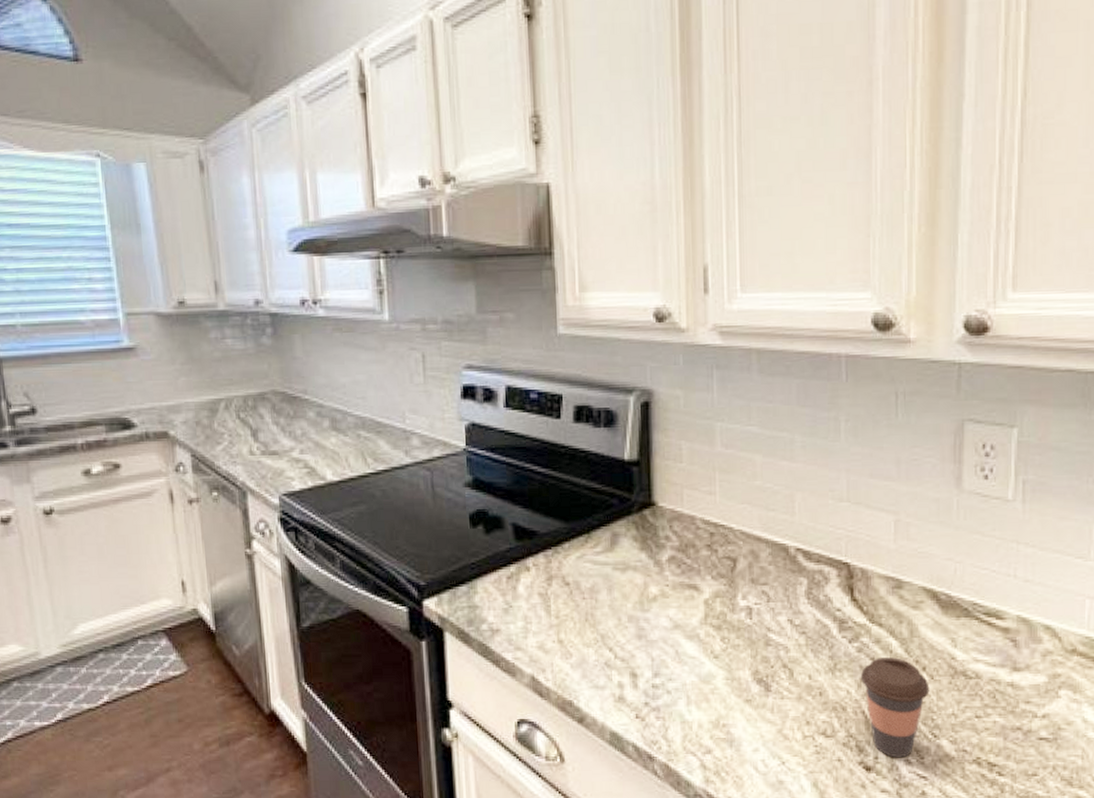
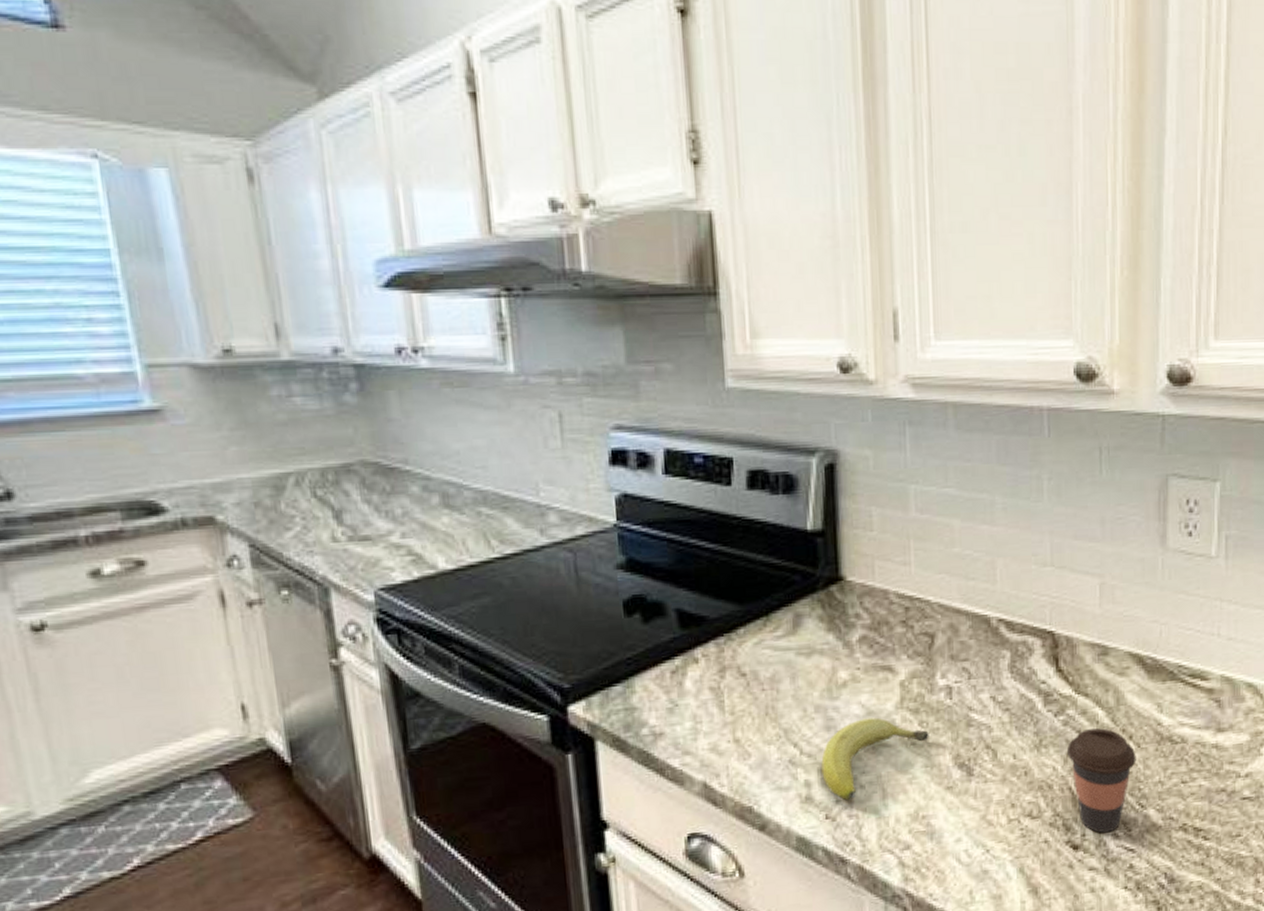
fruit: none [633,631,730,704] -> present [821,717,929,801]

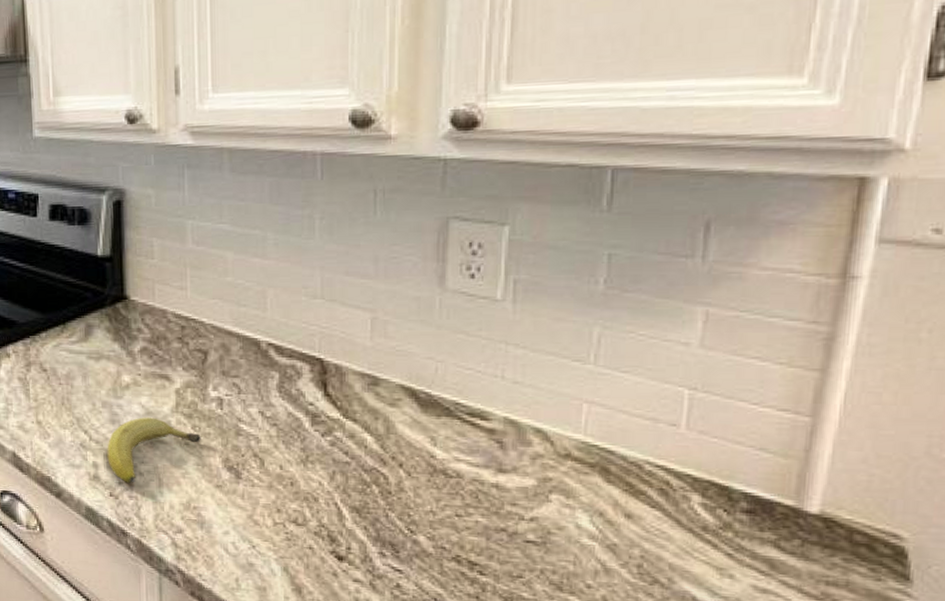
coffee cup: present [1066,728,1136,833] -> none [333,452,406,551]

